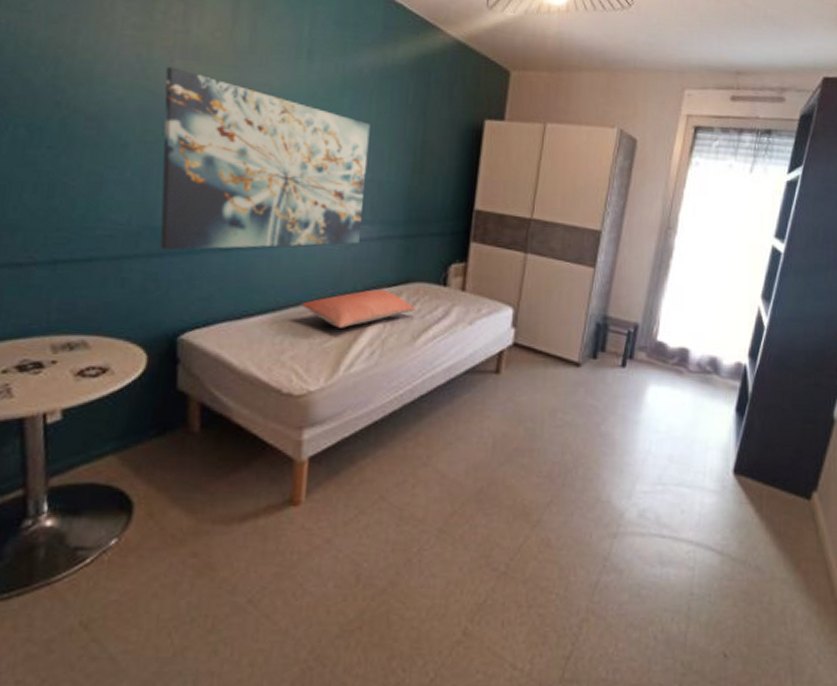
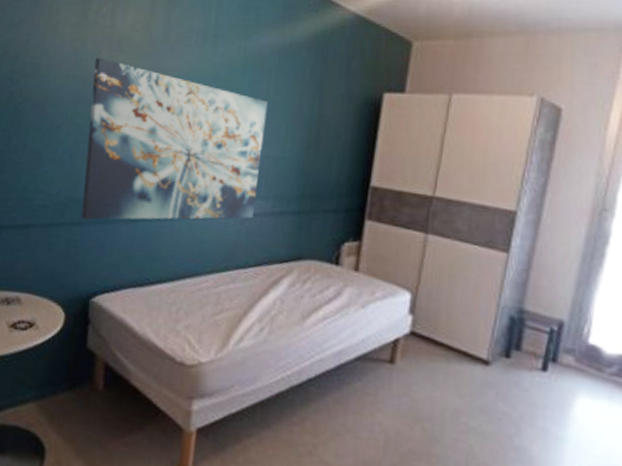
pillow: present [300,289,416,328] -> none [196,265,307,302]

